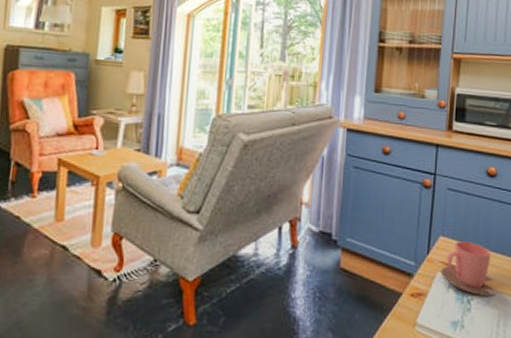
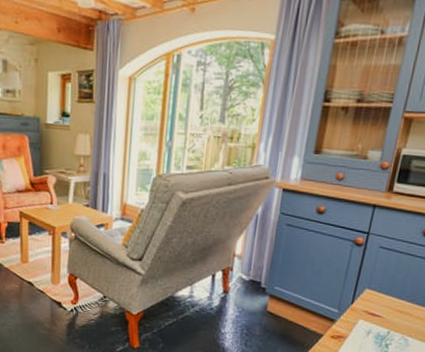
cup: present [440,241,496,296] -> none [362,294,416,343]

